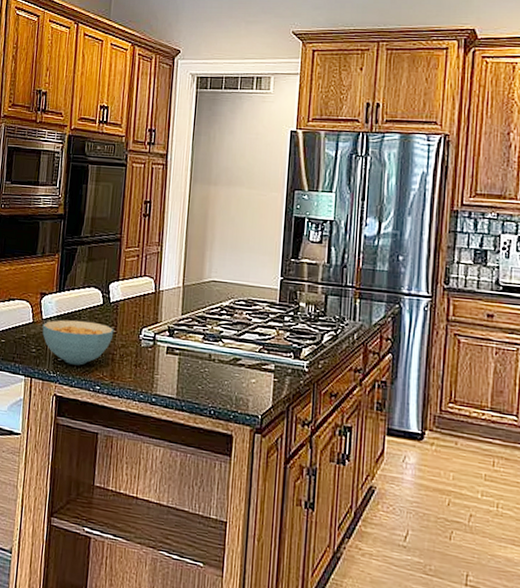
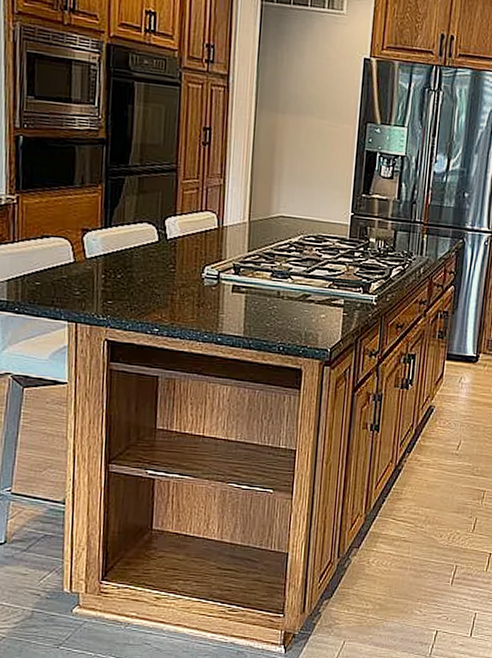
cereal bowl: present [42,320,114,366] -> none [86,259,173,308]

